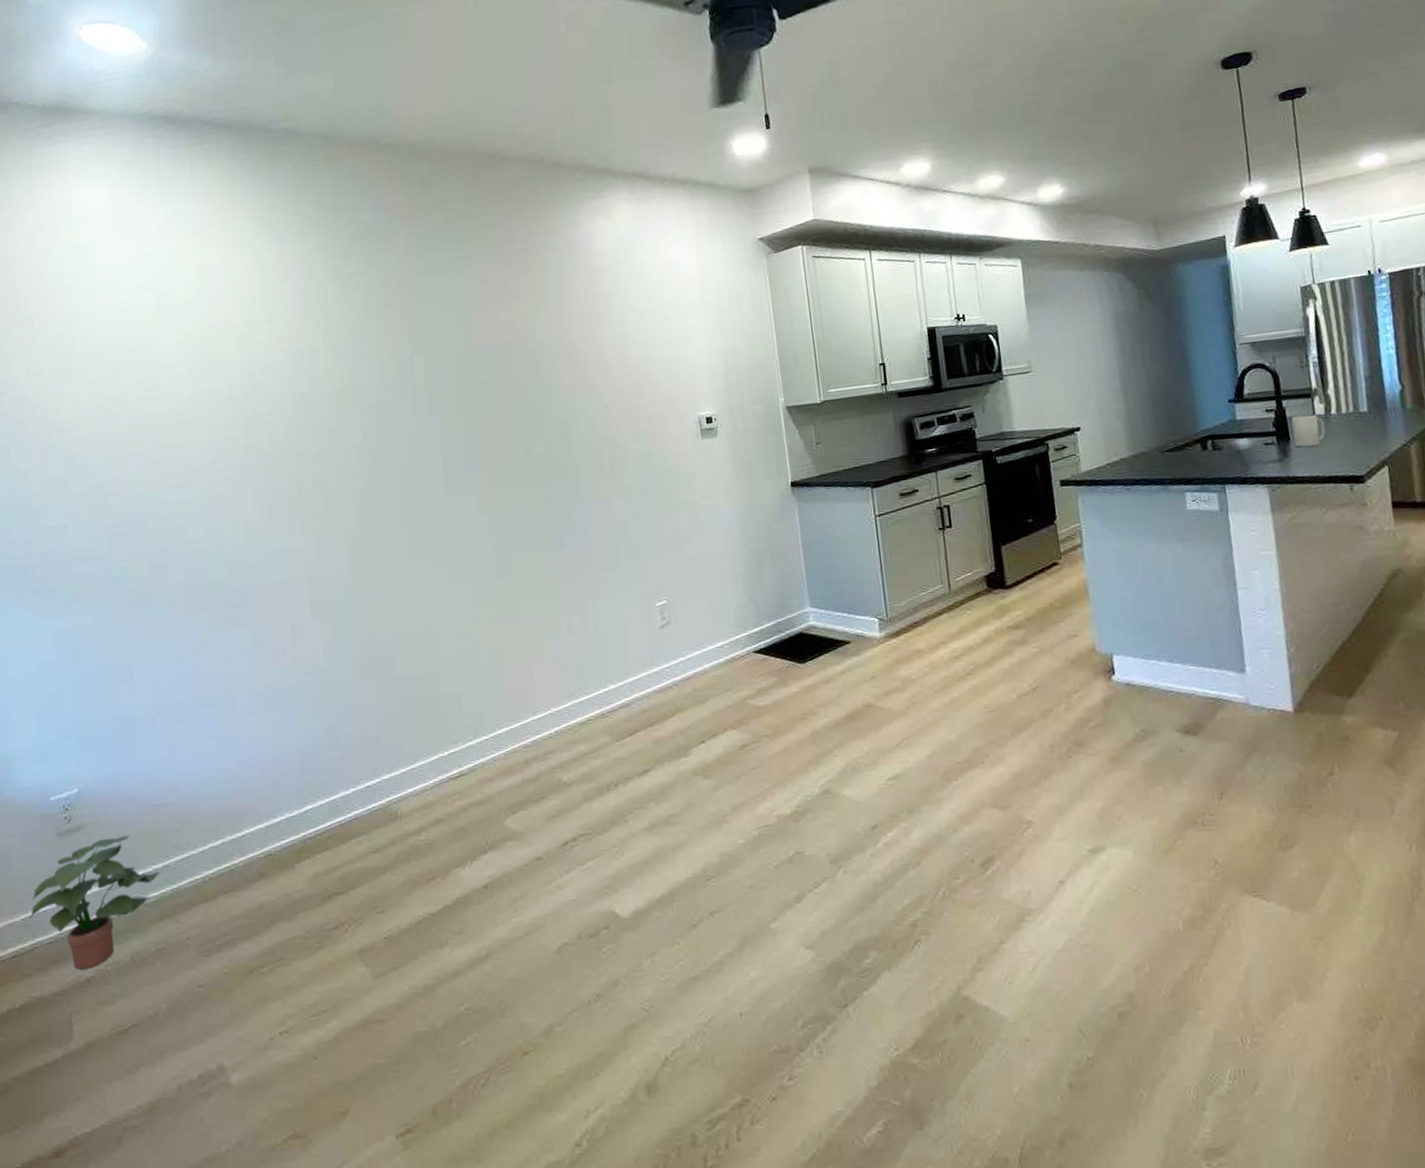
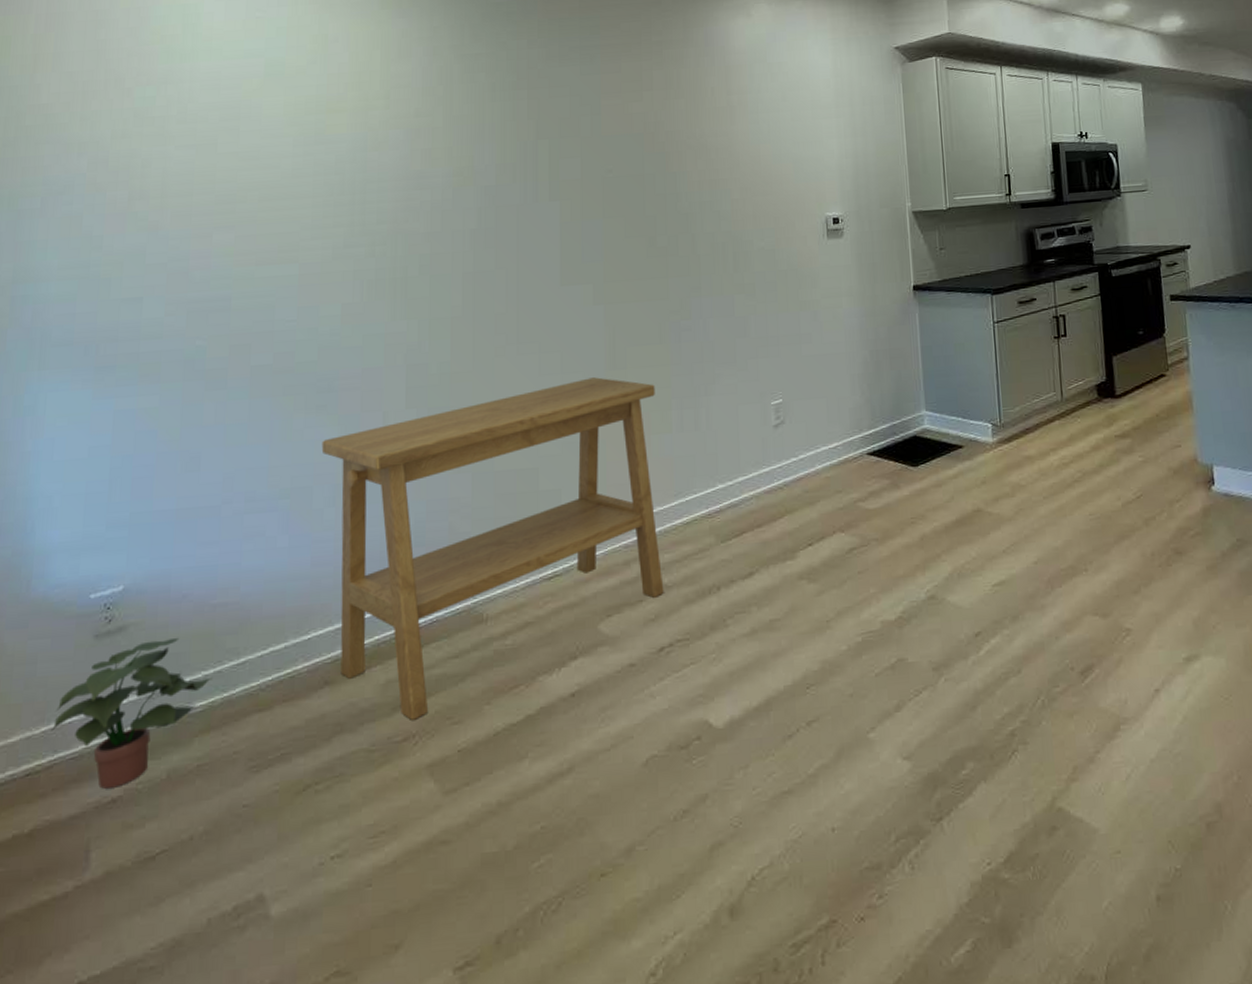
side table: none [238,584,564,910] -> present [321,377,664,720]

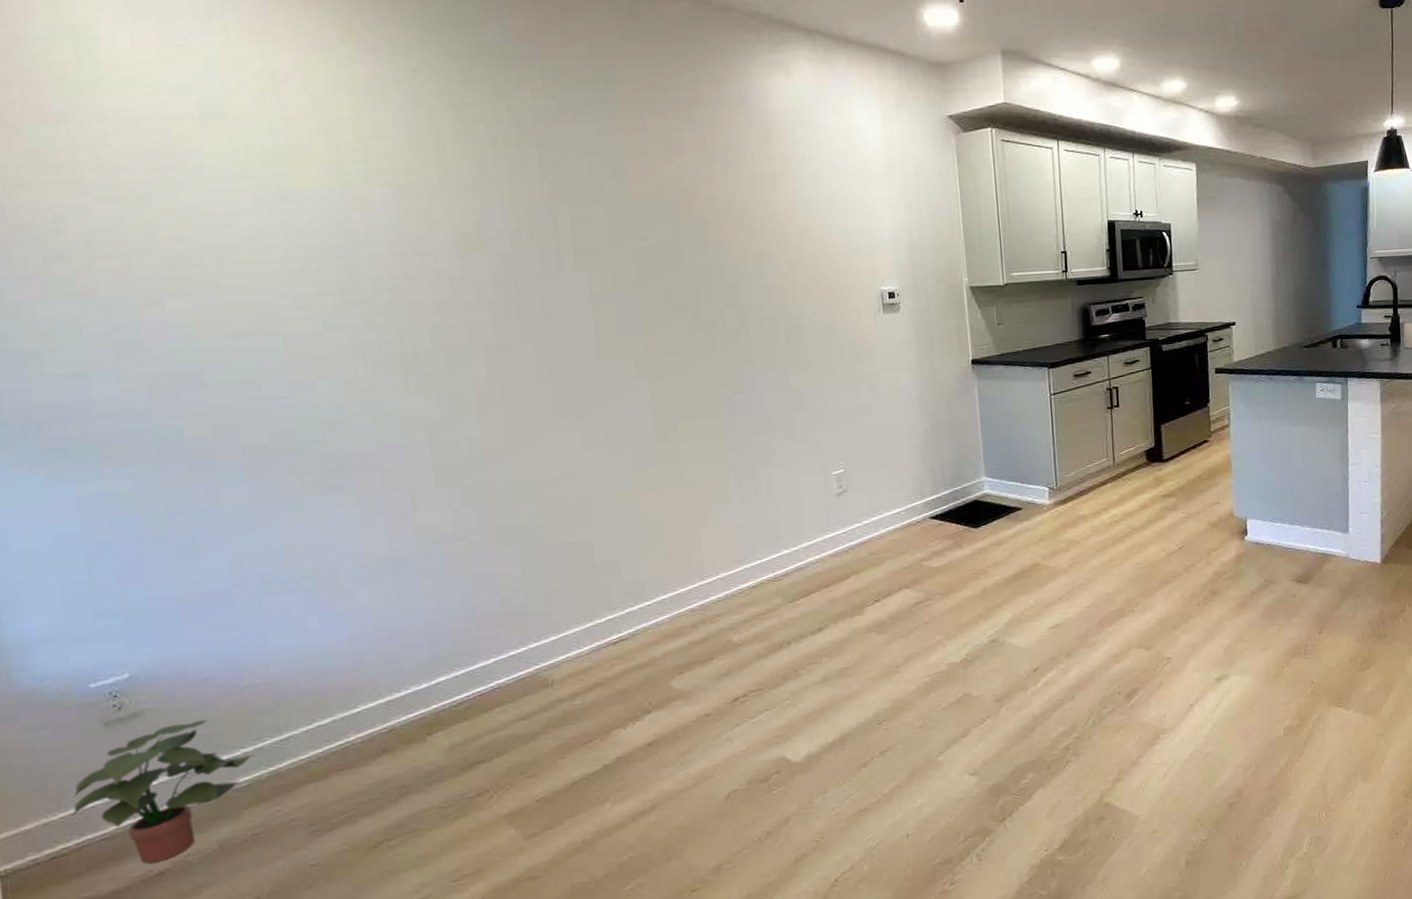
side table: present [321,377,664,720] -> none [342,451,735,778]

